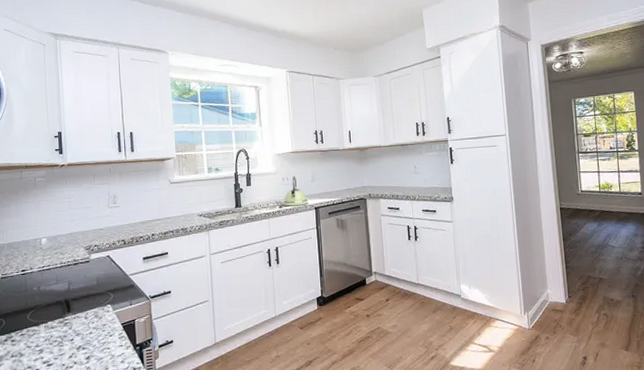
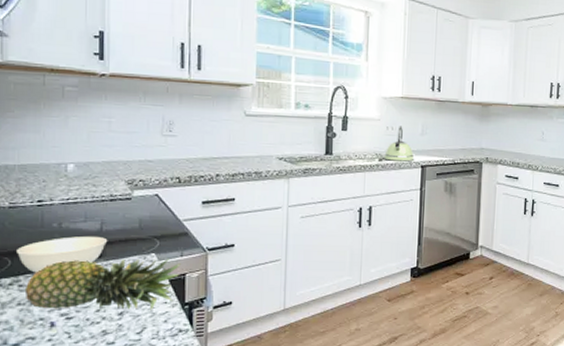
bowl: none [9,294,75,330] -> present [17,235,108,273]
fruit: none [16,307,131,359] -> present [24,258,181,311]

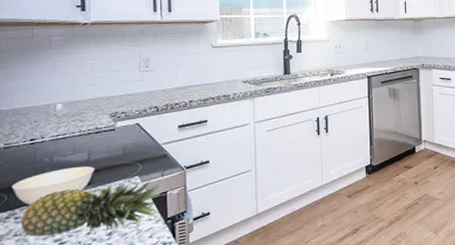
kettle: present [384,126,415,162] -> none [335,44,361,75]

